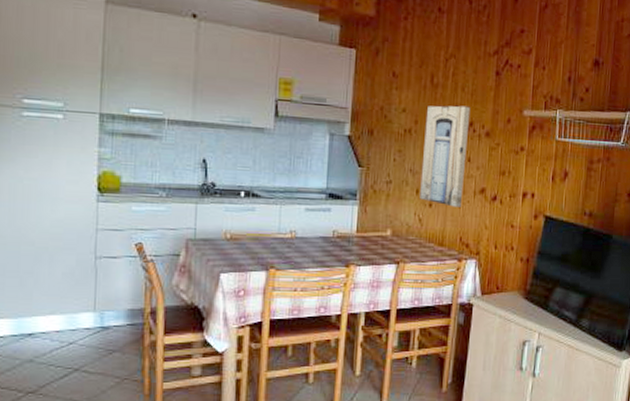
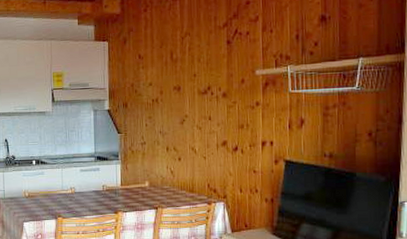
wall art: present [420,105,471,207] -> none [169,73,207,159]

